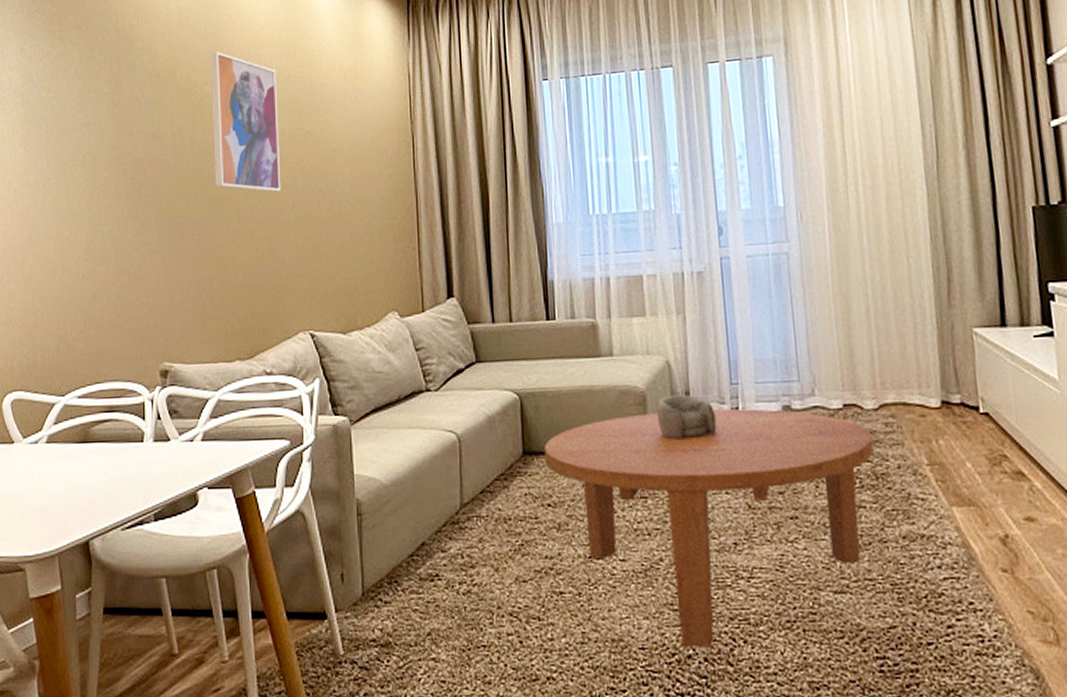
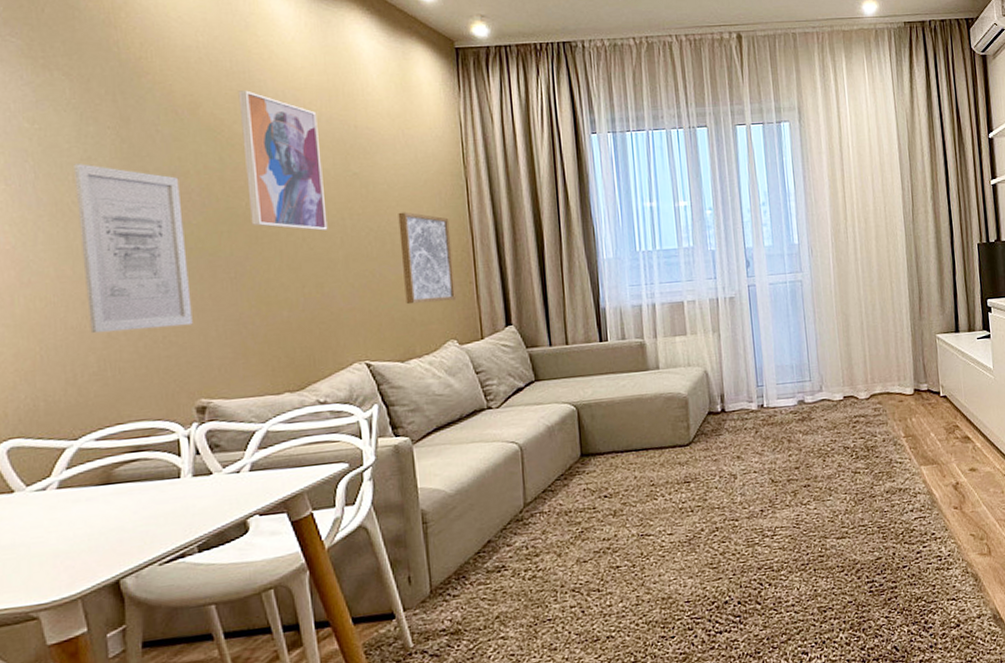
wall art: none [76,128,161,293] -> present [74,163,193,334]
wall art: none [346,171,398,271] -> present [398,212,455,305]
coffee table: present [544,408,874,647] -> none [600,404,866,596]
decorative bowl: present [656,394,717,440] -> none [696,397,747,434]

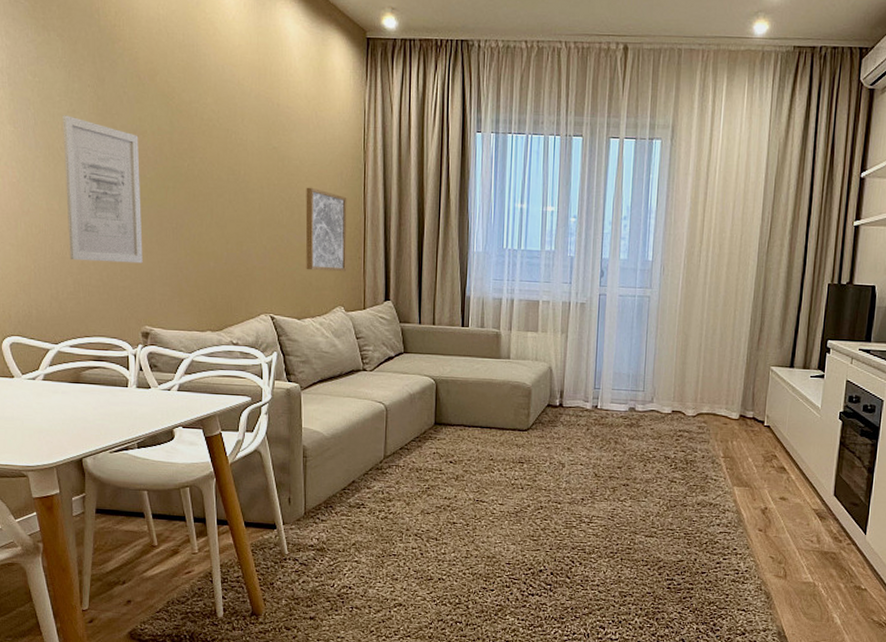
wall art: present [238,90,328,231] -> none [187,62,250,196]

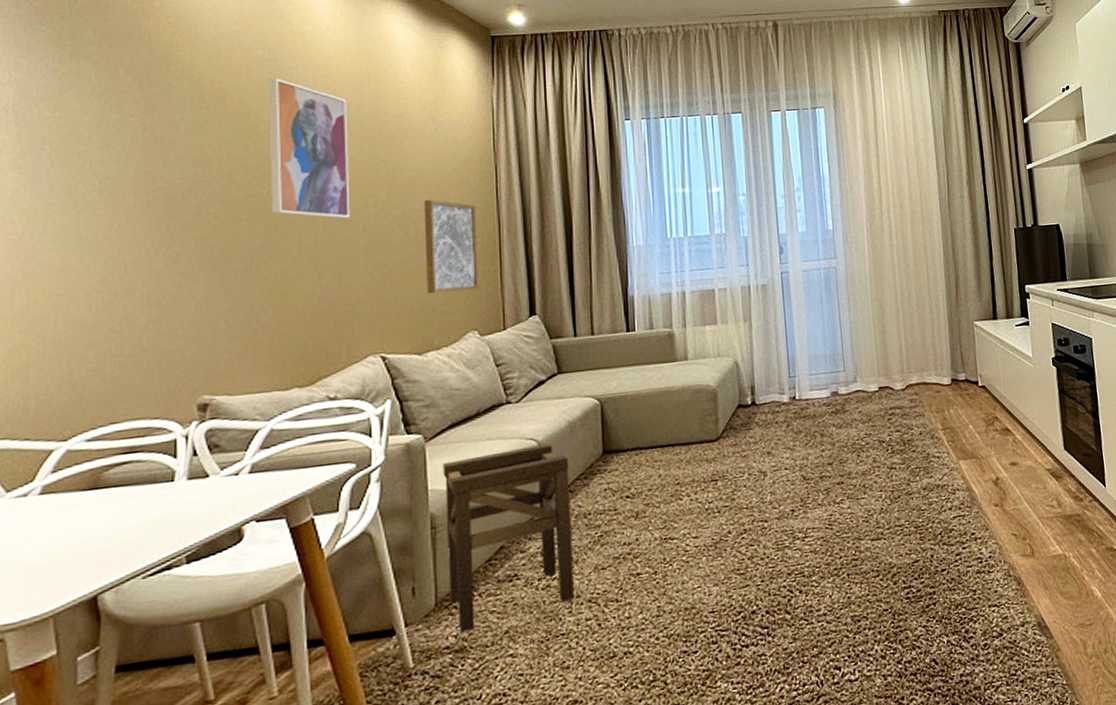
wall art: present [63,115,143,264] -> none [91,151,202,327]
wall art: none [187,62,250,196] -> present [268,78,350,219]
stool: none [313,407,408,537] -> present [443,442,574,632]

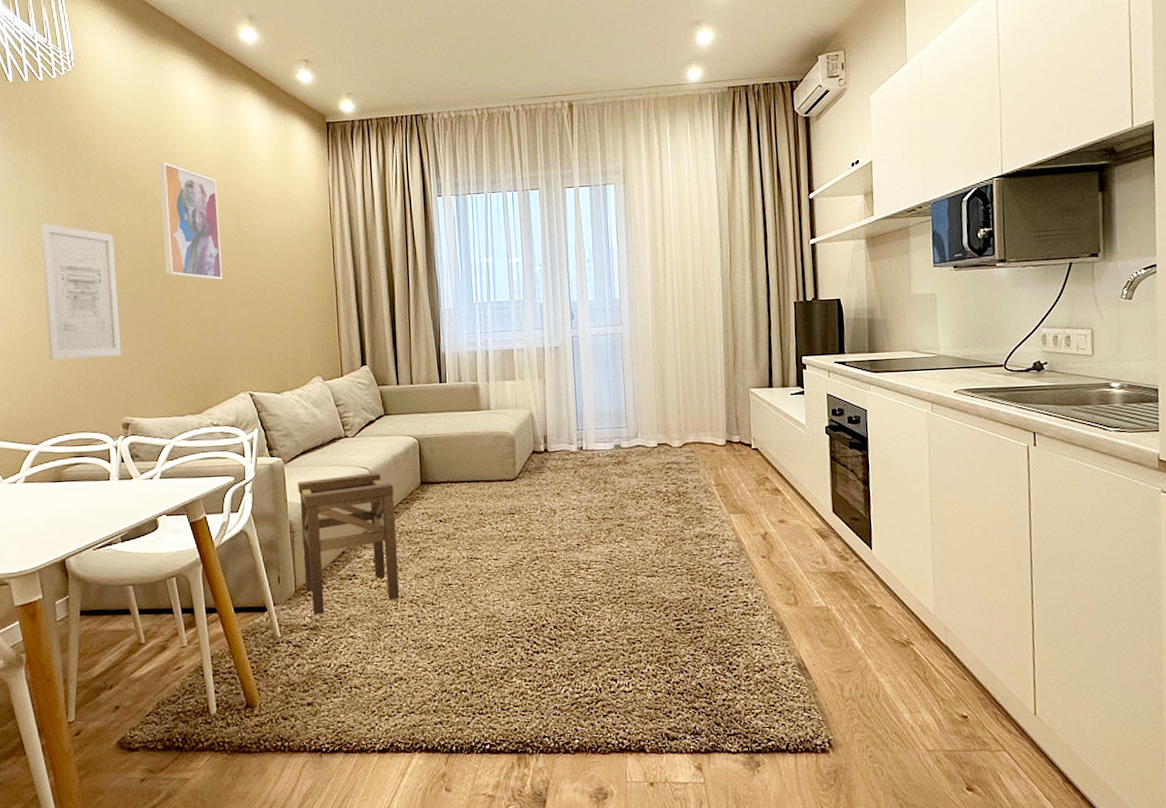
wall art: none [91,151,202,327] -> present [40,223,121,360]
wall art: present [424,199,478,294] -> none [277,265,321,345]

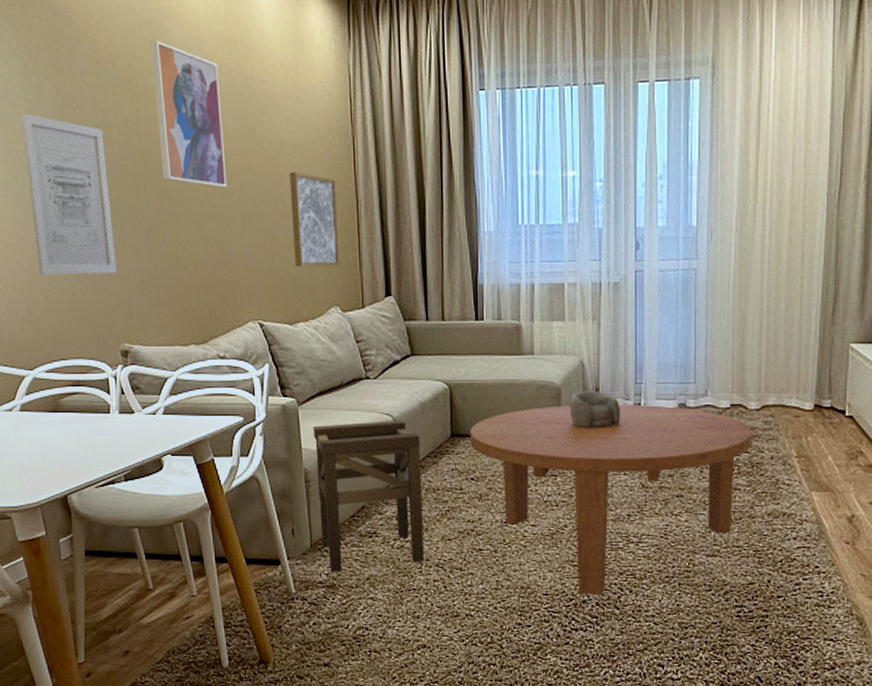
wall art: none [277,265,321,345] -> present [289,171,339,267]
coffee table: none [437,447,678,619] -> present [469,403,752,595]
decorative bowl: none [522,438,567,471] -> present [569,390,621,429]

